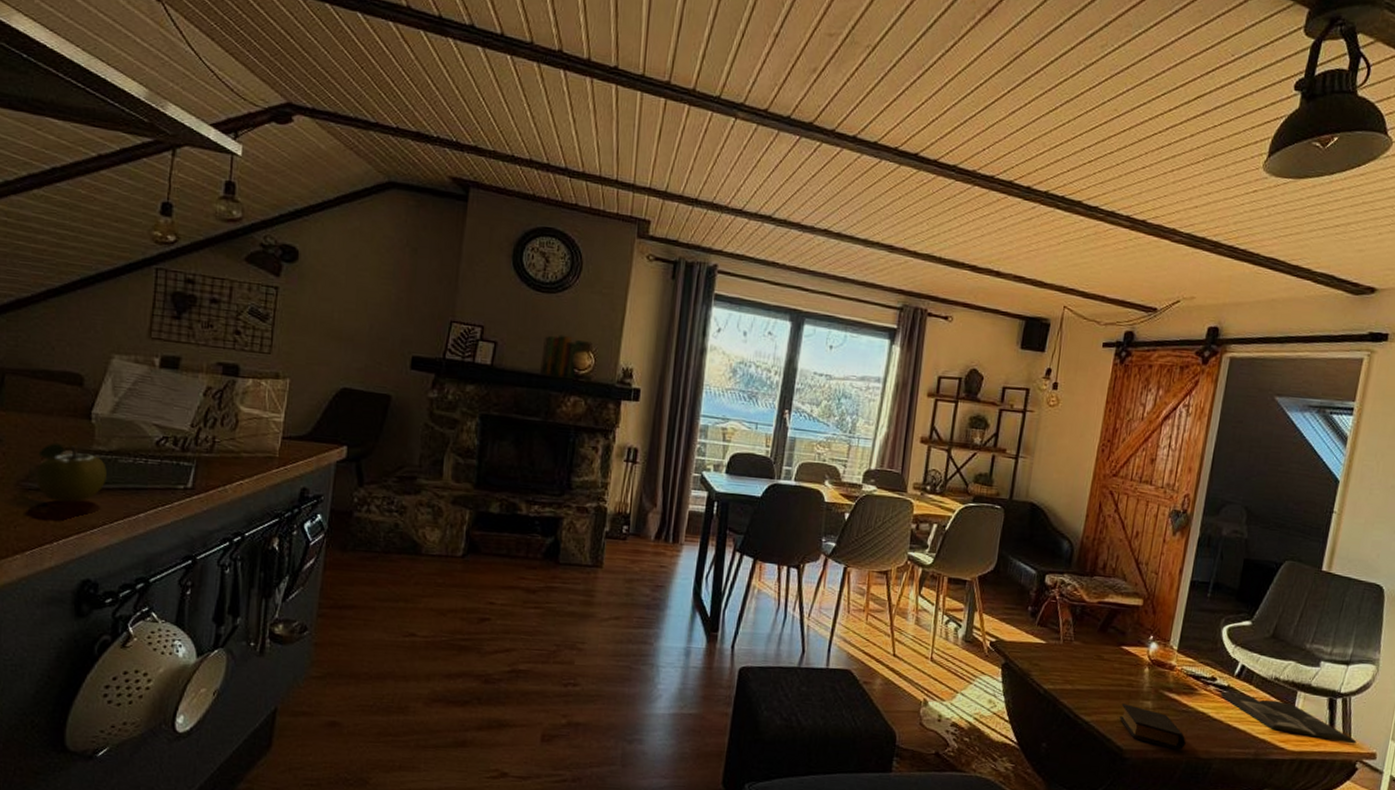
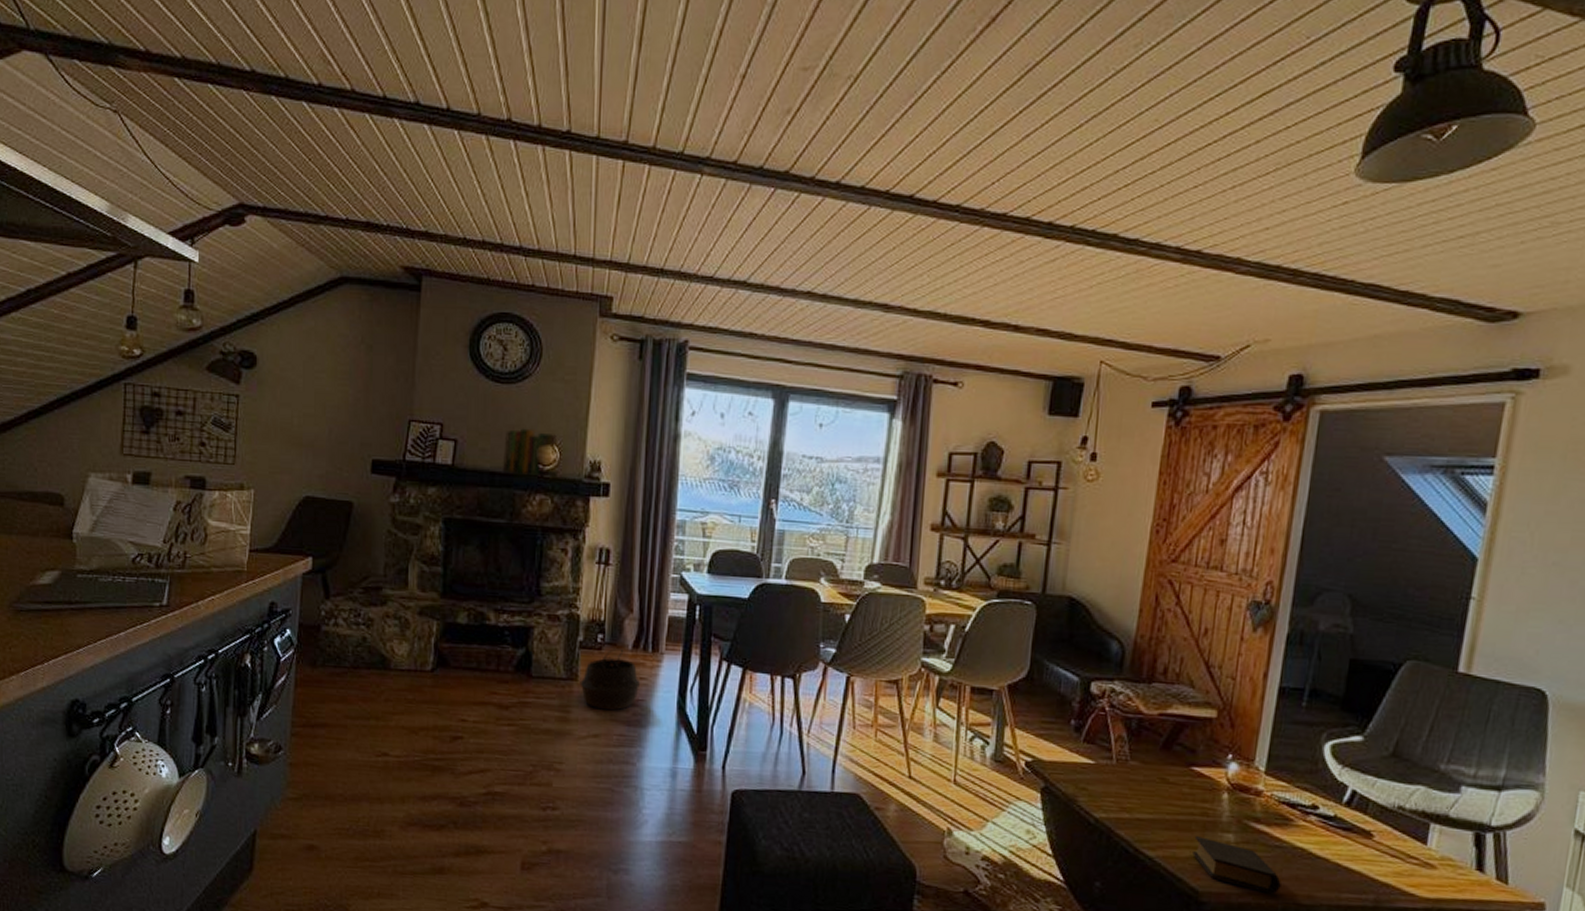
fruit: present [35,442,107,503] -> none [25,563,89,623]
woven basket: none [604,539,661,595] -> present [579,648,641,711]
magazine: present [1220,691,1357,744] -> none [1324,822,1516,891]

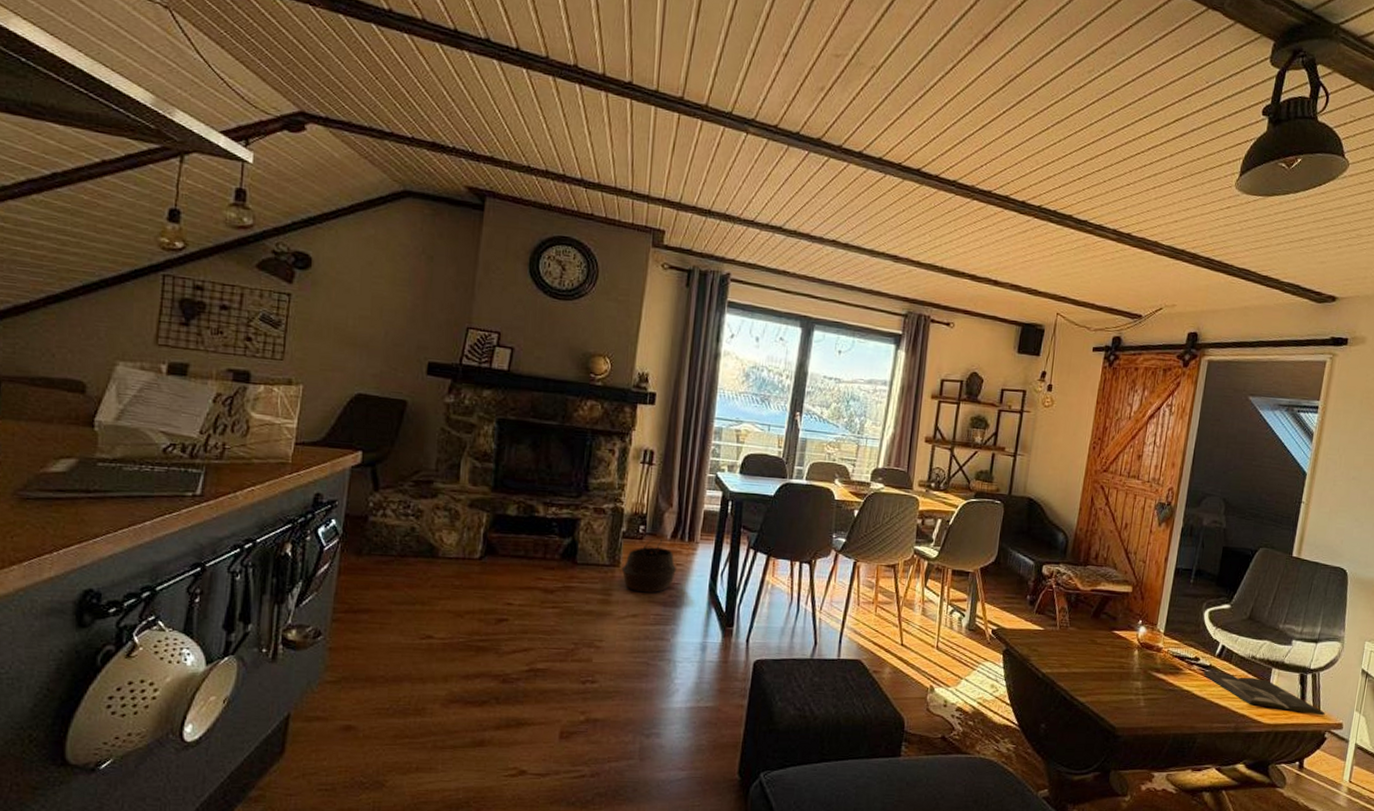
books: present [502,428,559,479] -> none [556,340,610,386]
book: present [1192,836,1281,895] -> none [1112,685,1173,728]
magazine: none [1324,822,1516,891] -> present [1203,670,1325,716]

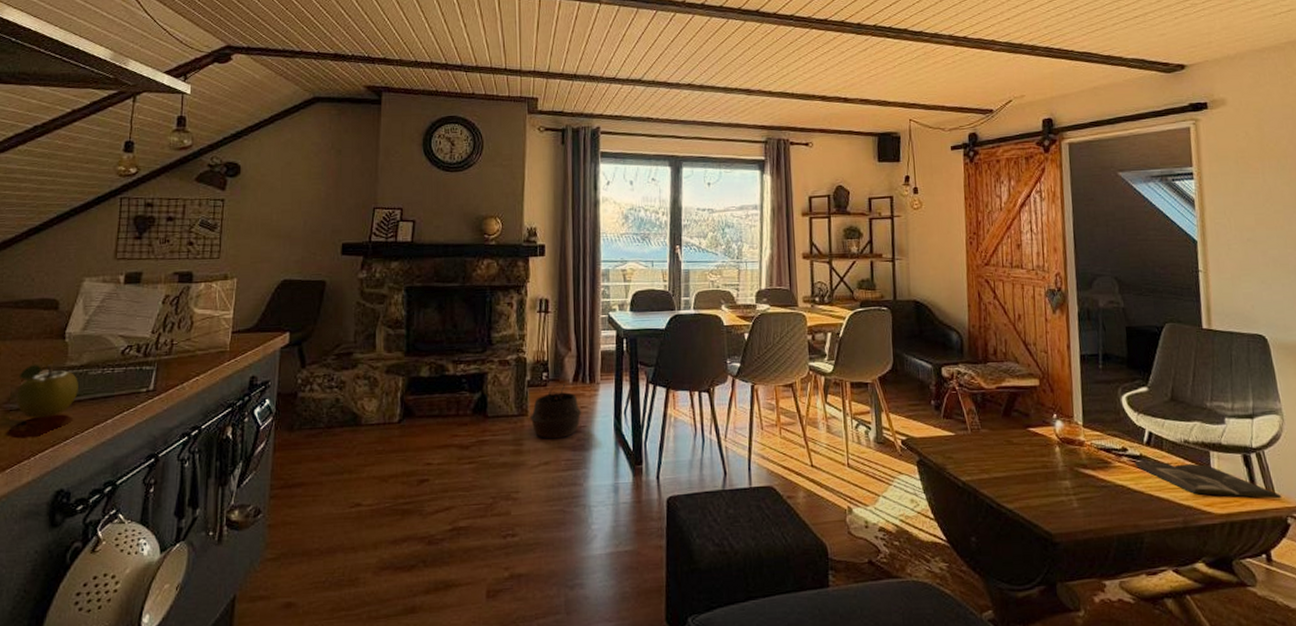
fruit: none [33,451,111,512] -> present [15,364,78,419]

